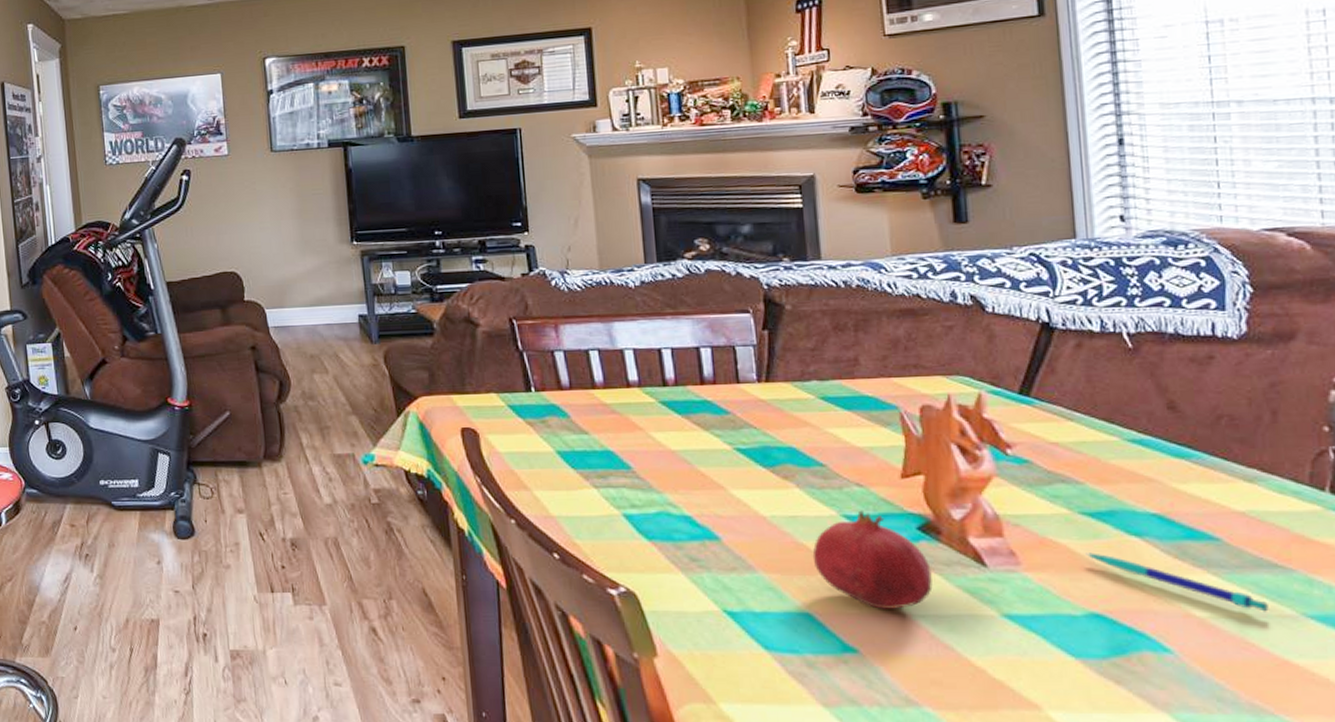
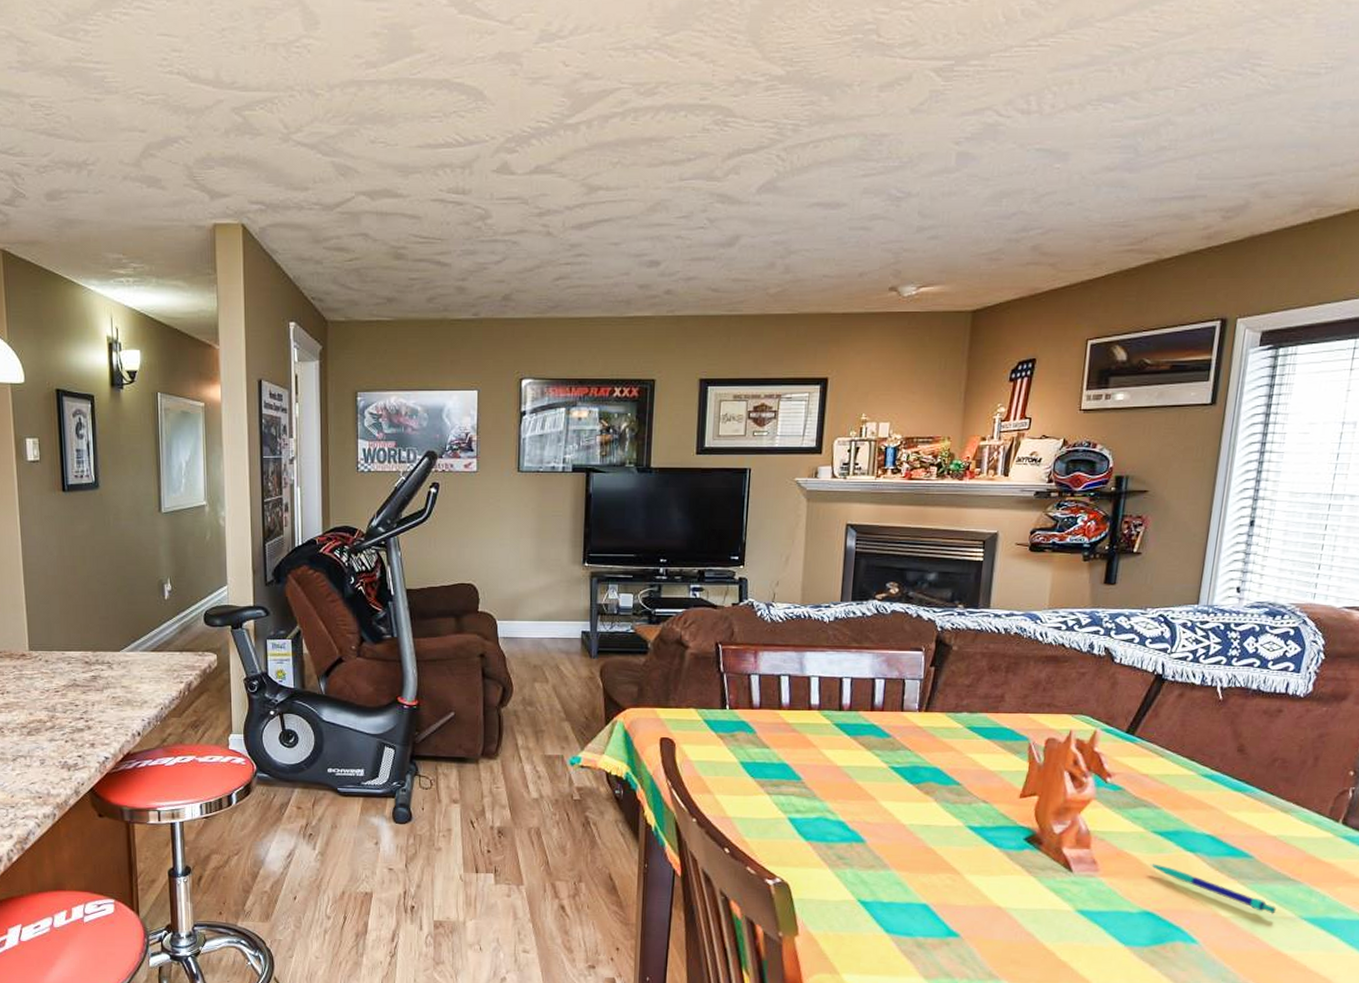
fruit: present [812,510,933,609] -> none [937,822,1029,903]

